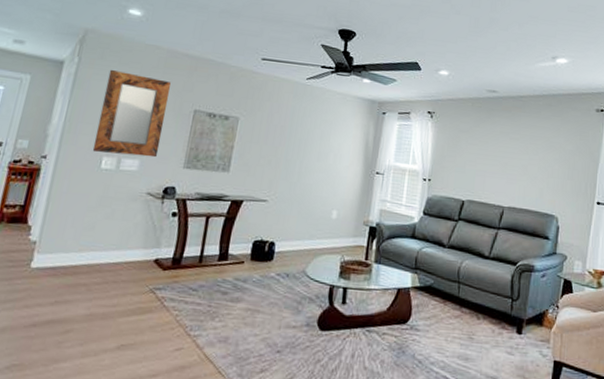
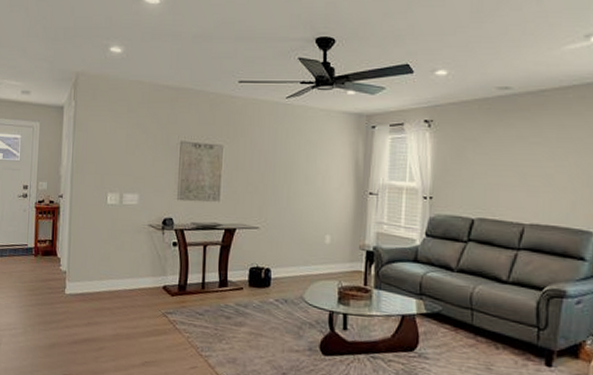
home mirror: present [92,69,171,158] -> none [98,109,157,191]

